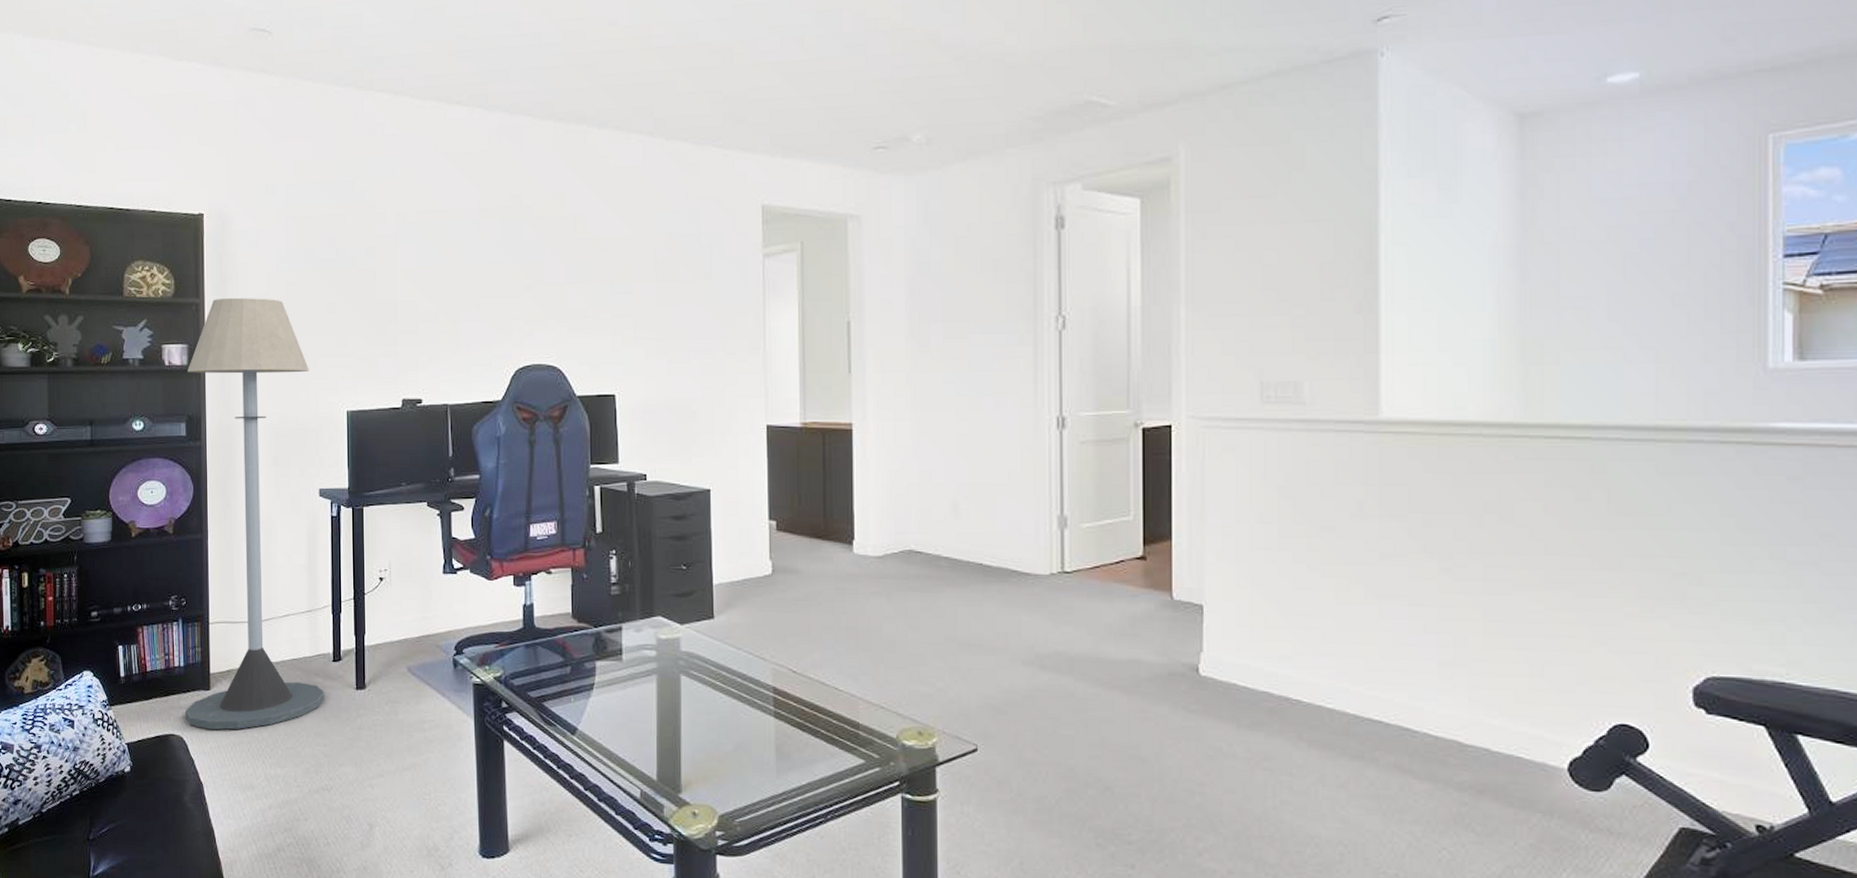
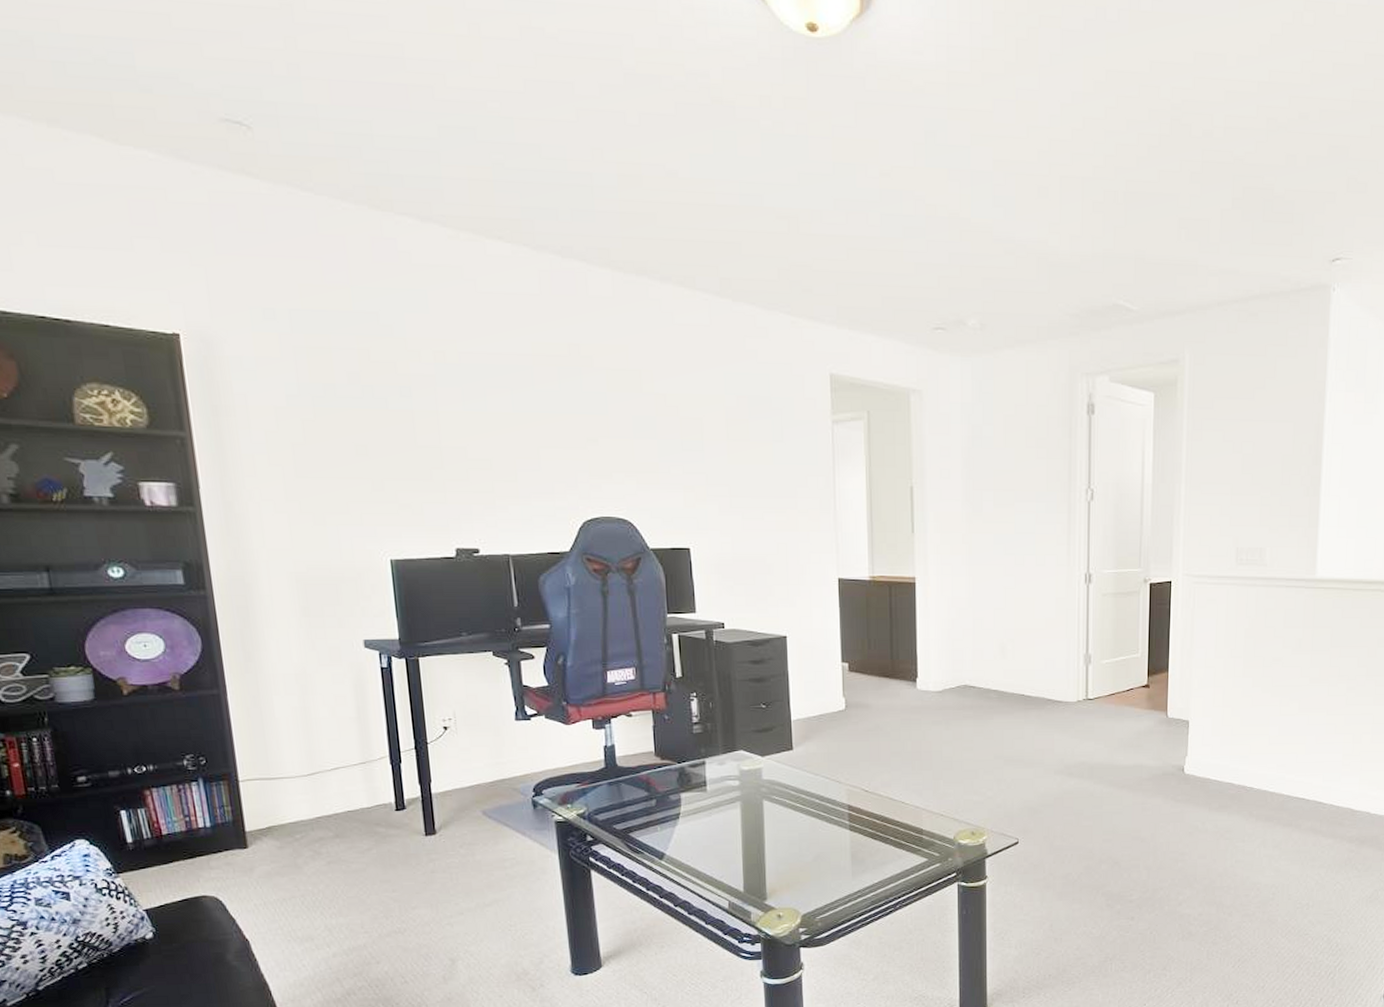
floor lamp: present [185,297,325,730] -> none [178,432,390,888]

